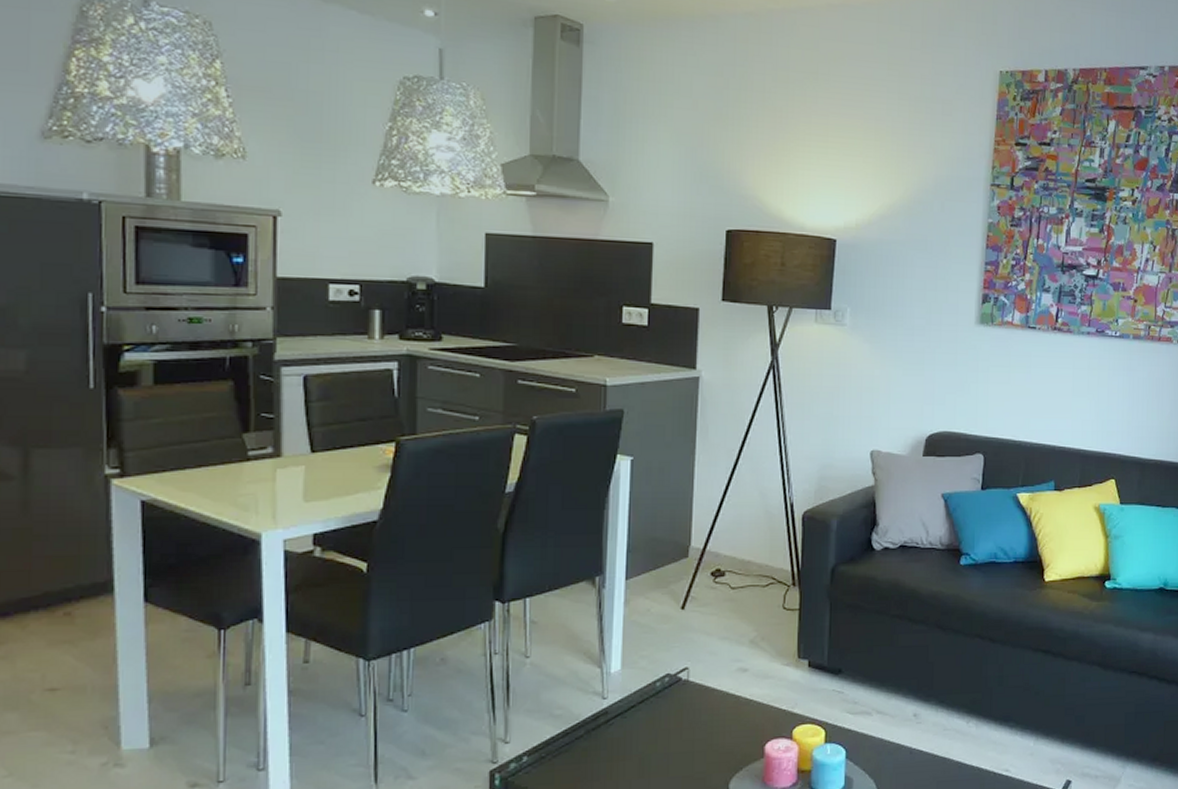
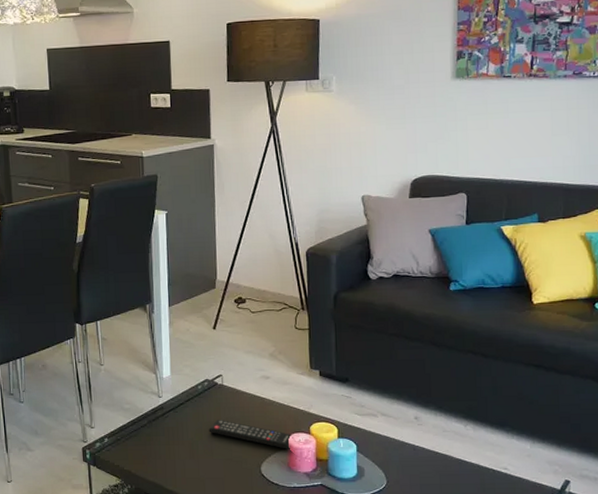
remote control: none [665,724,771,760] -> present [208,419,293,449]

